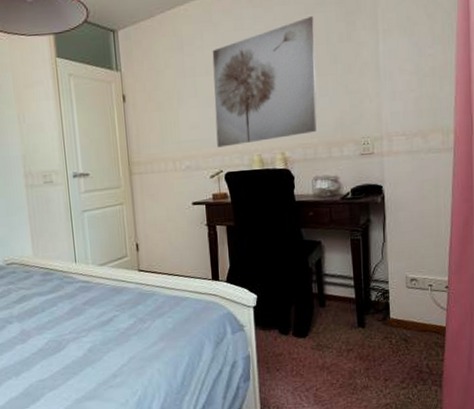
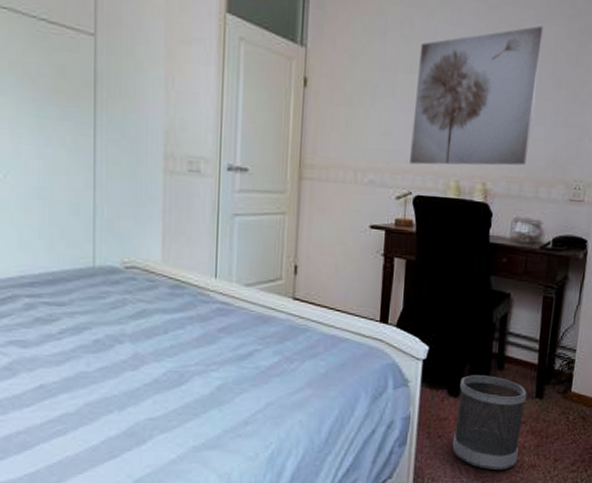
wastebasket: none [289,313,351,394] -> present [452,375,527,471]

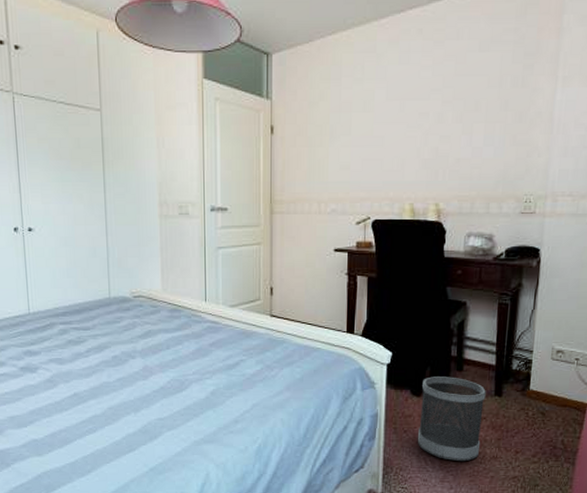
wall art: present [410,25,545,166] -> none [367,54,489,192]

